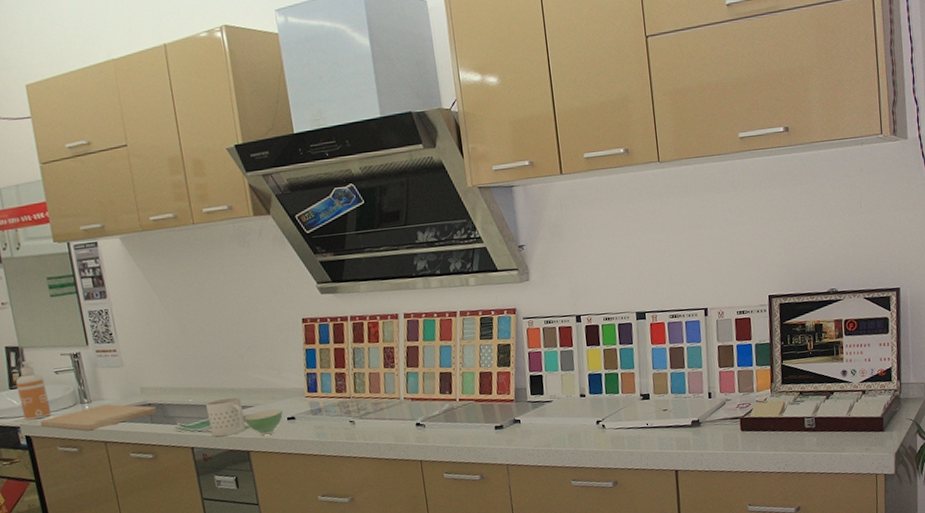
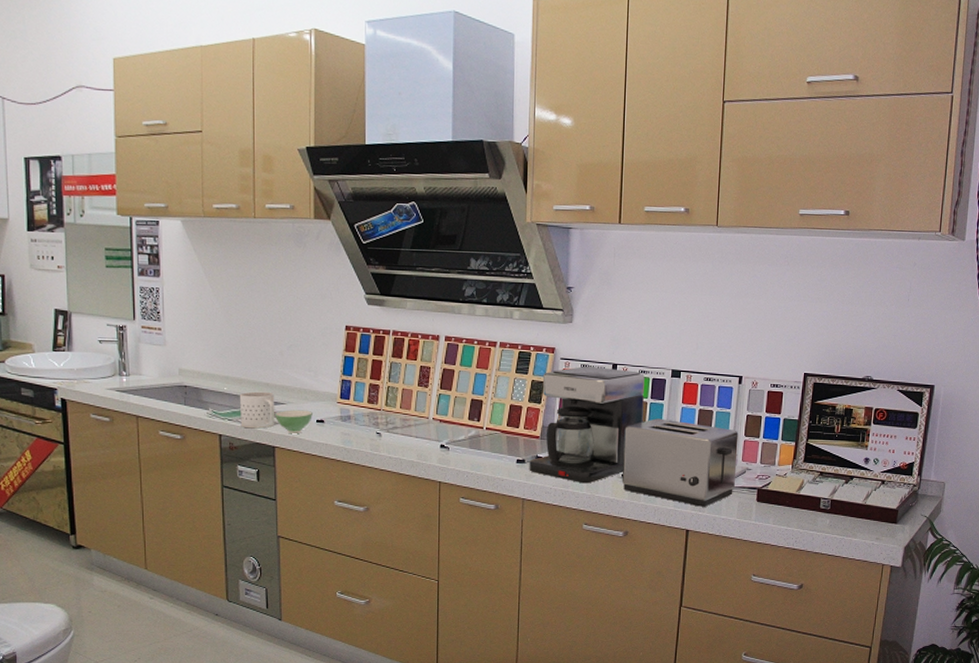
soap dispenser: present [15,361,52,421] -> none [59,326,90,384]
cutting board: present [39,404,158,431] -> none [77,379,192,403]
coffee maker: none [507,319,615,440] -> present [529,366,645,484]
toaster: none [598,362,717,445] -> present [622,418,739,507]

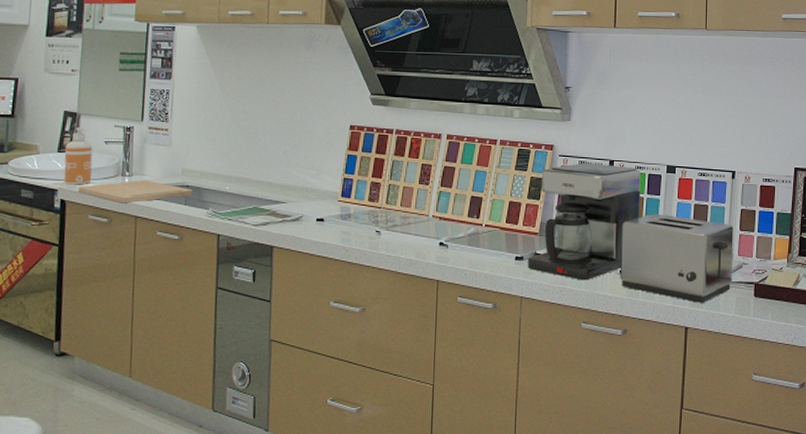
soap dispenser: none [59,326,90,384] -> present [63,127,93,185]
cutting board: none [77,379,192,403] -> present [77,180,194,204]
mug: present [239,391,275,429] -> none [240,190,277,228]
bowl: present [274,410,314,435] -> none [274,208,314,234]

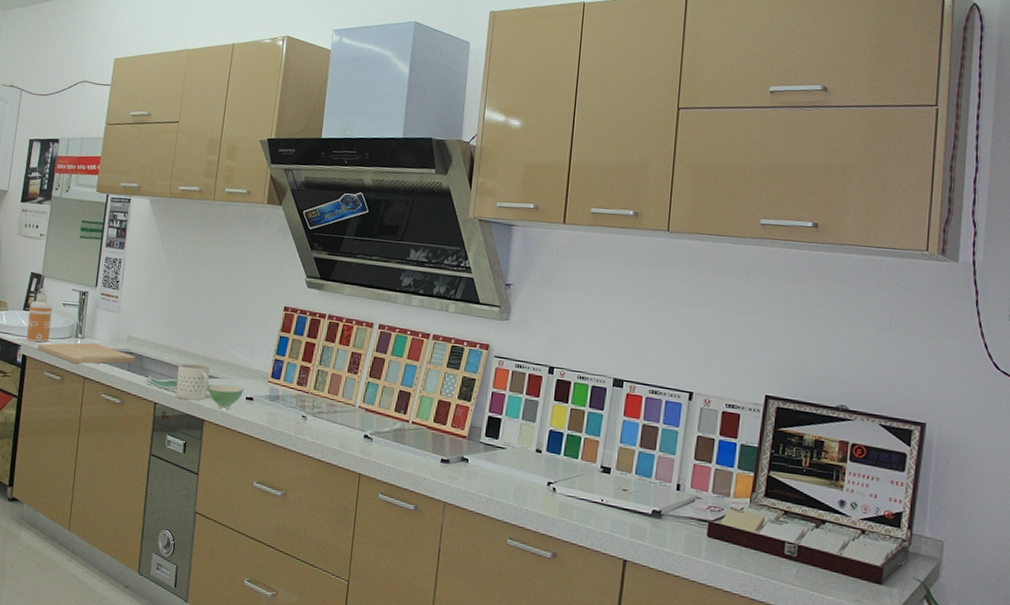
mug: none [240,190,277,228] -> present [175,363,211,401]
bowl: none [274,208,314,234] -> present [207,384,244,410]
coffee maker: present [527,163,641,281] -> none [453,366,583,494]
toaster: present [621,213,734,303] -> none [553,429,687,536]

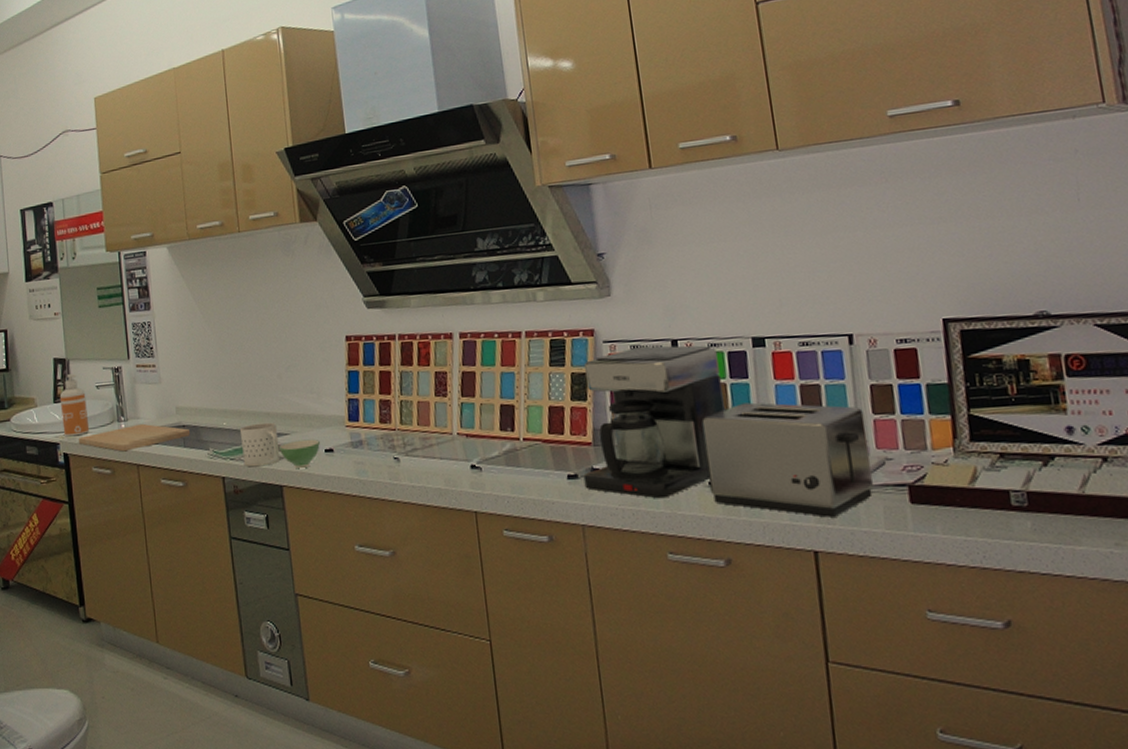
coffee maker: none [453,366,583,494] -> present [583,345,725,499]
toaster: none [553,429,687,536] -> present [701,402,873,518]

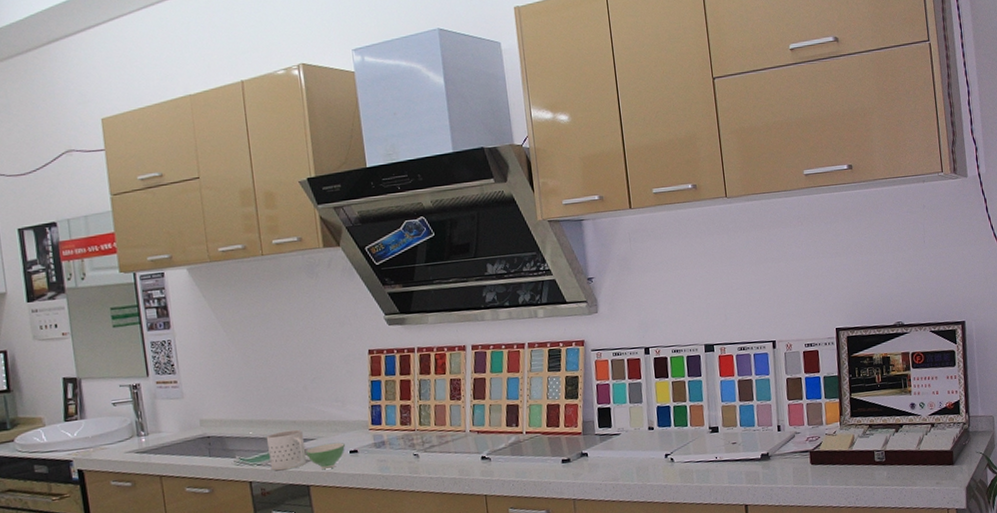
soap dispenser: present [59,374,90,437] -> none [71,392,107,454]
cutting board: present [78,423,191,452] -> none [93,436,216,465]
coffee maker: present [583,345,725,499] -> none [574,351,684,474]
toaster: present [701,402,873,518] -> none [666,395,786,479]

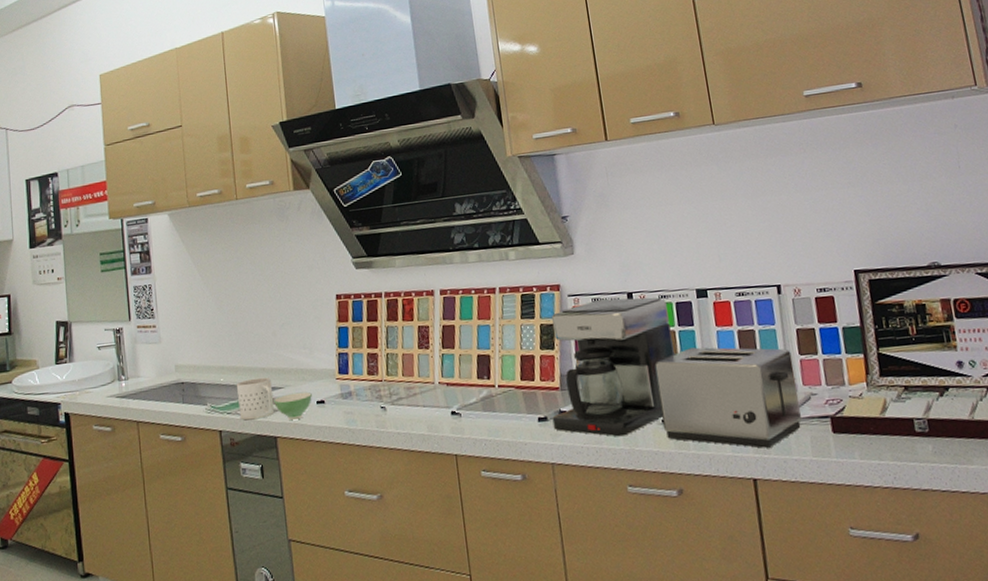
coffee maker: none [574,351,684,474] -> present [552,297,675,437]
toaster: none [666,395,786,479] -> present [654,347,801,448]

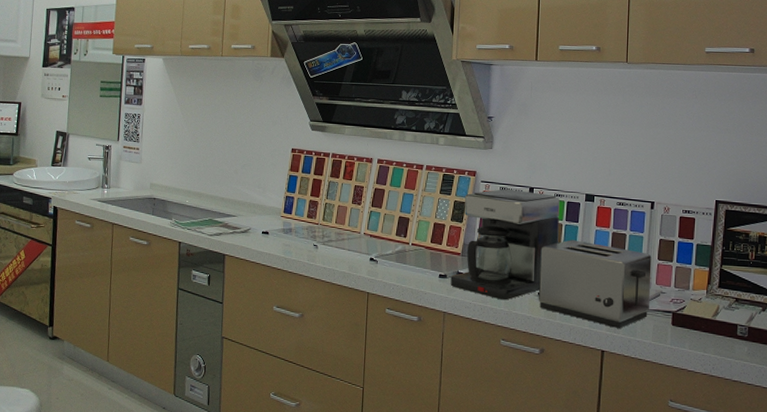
mug: present [236,377,275,421] -> none [197,204,228,238]
bowl: present [273,391,313,421] -> none [226,221,260,244]

